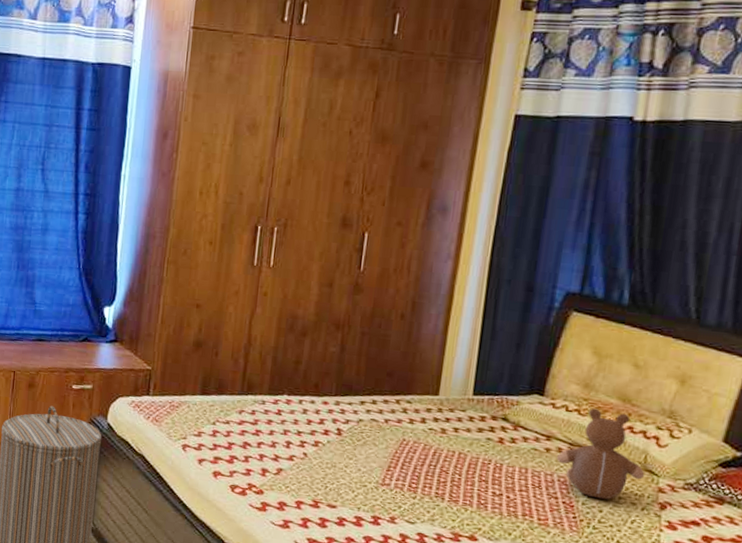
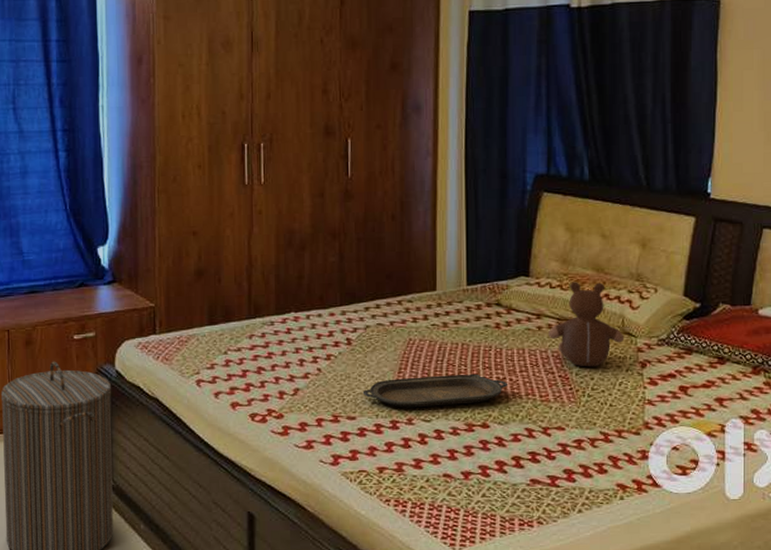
serving tray: none [346,475,505,514] -> present [362,373,508,408]

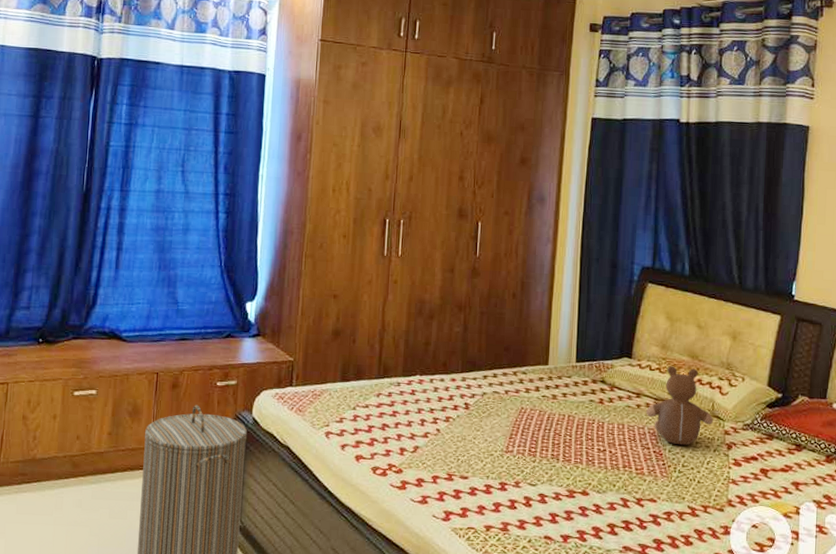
serving tray: present [362,373,508,408] -> none [476,443,608,472]

